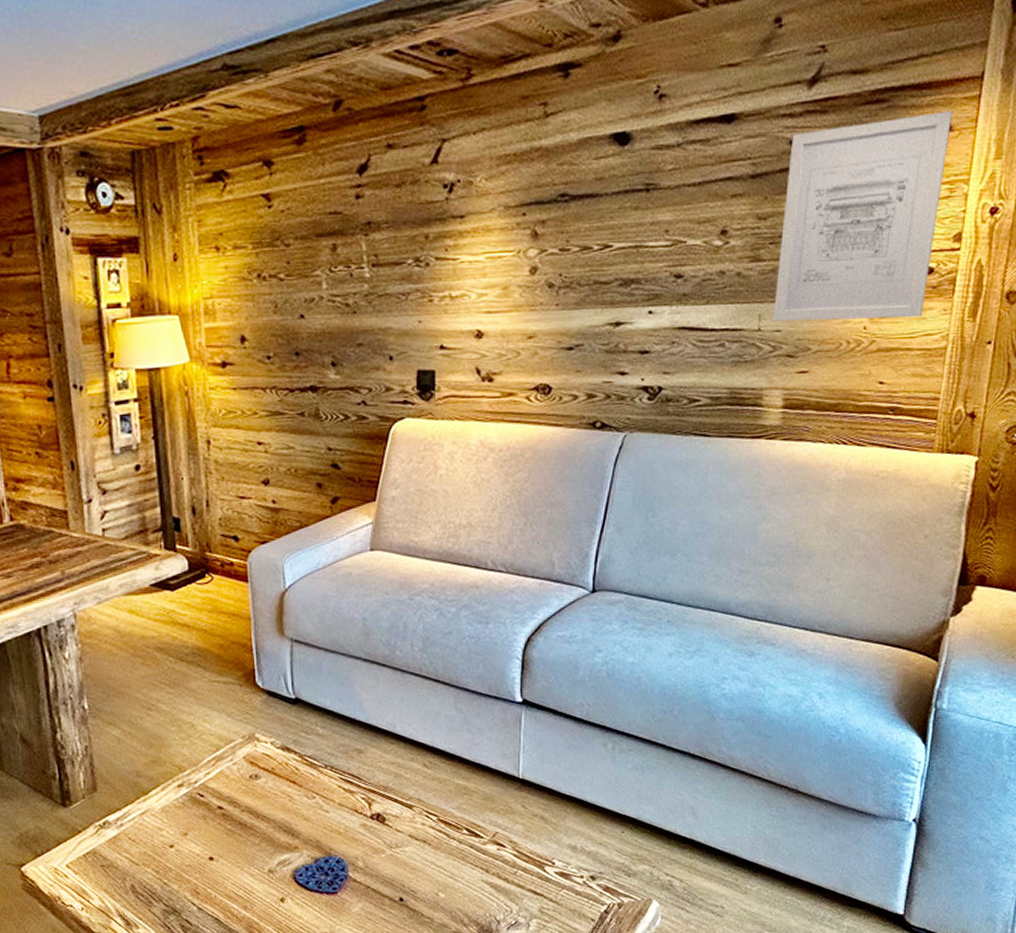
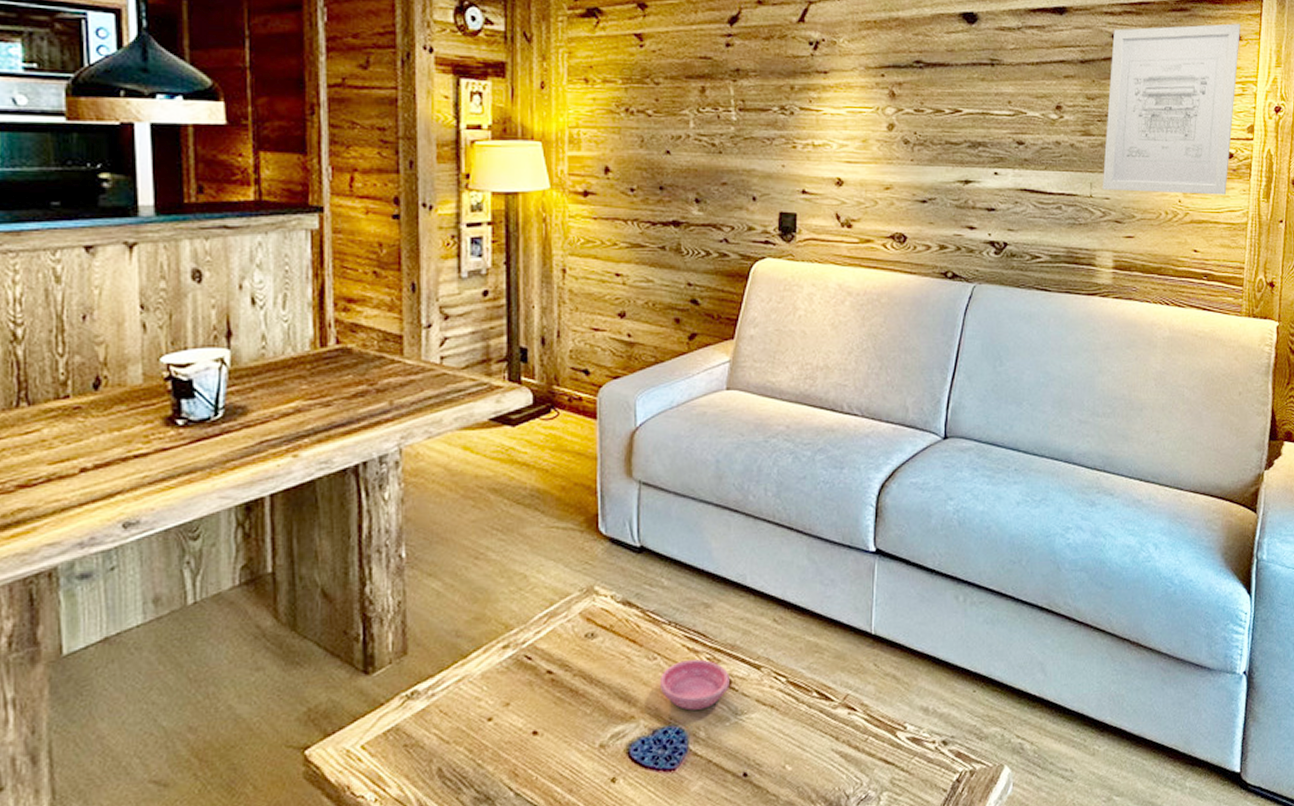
saucer: none [319,799,384,843] -> present [659,659,730,711]

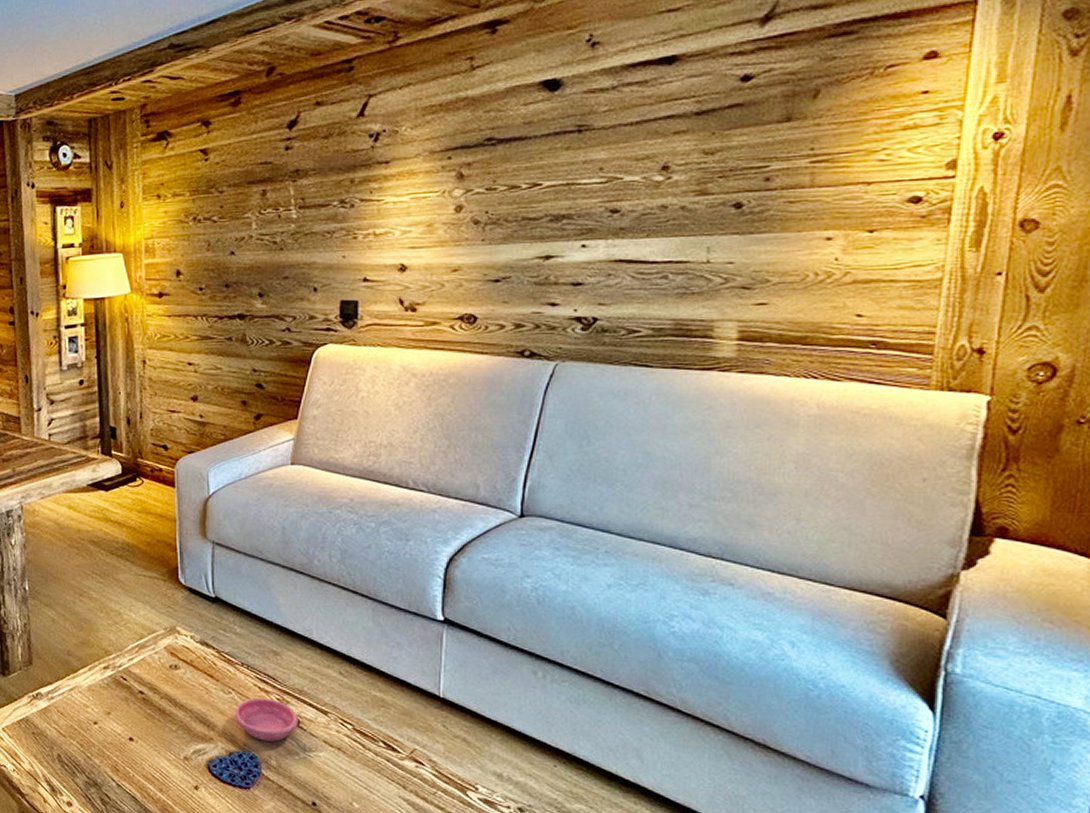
wall art: present [1102,23,1240,195] -> none [723,36,939,253]

